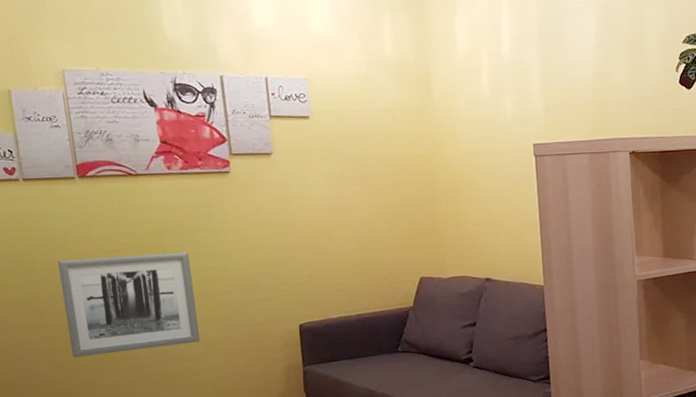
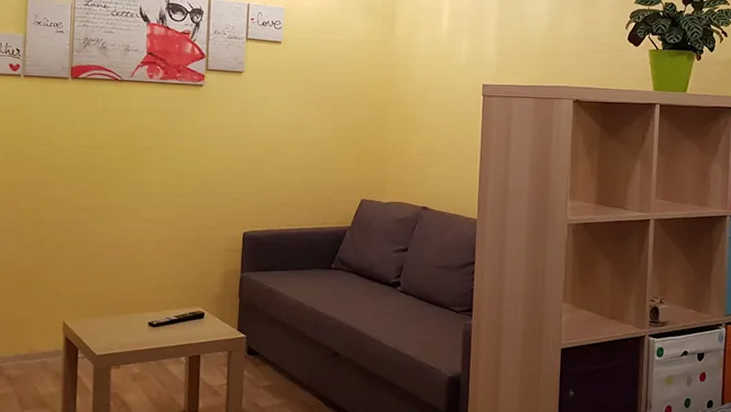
wall art: present [57,251,201,357] -> none [36,150,155,241]

